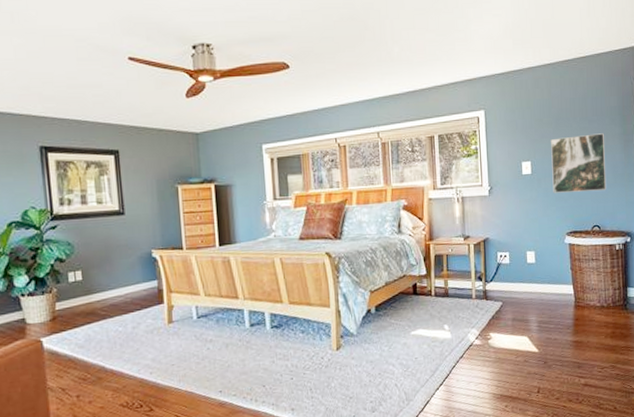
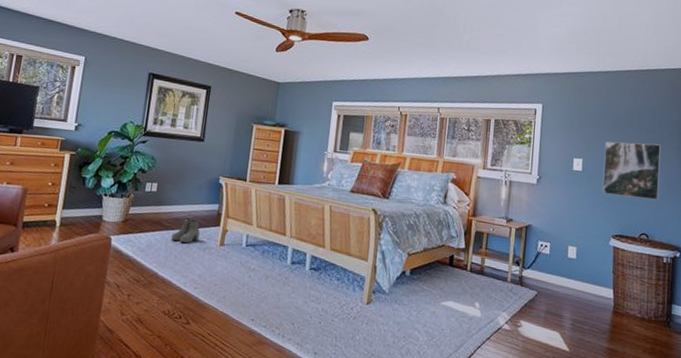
boots: none [111,301,143,329] -> present [171,218,200,243]

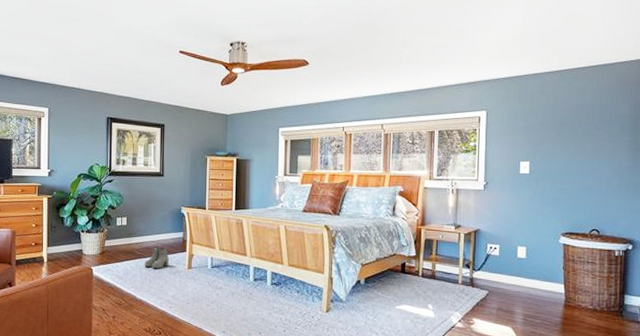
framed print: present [602,141,661,200] -> none [550,140,611,196]

